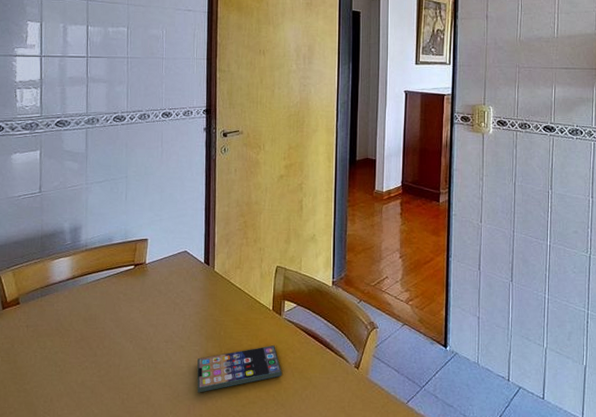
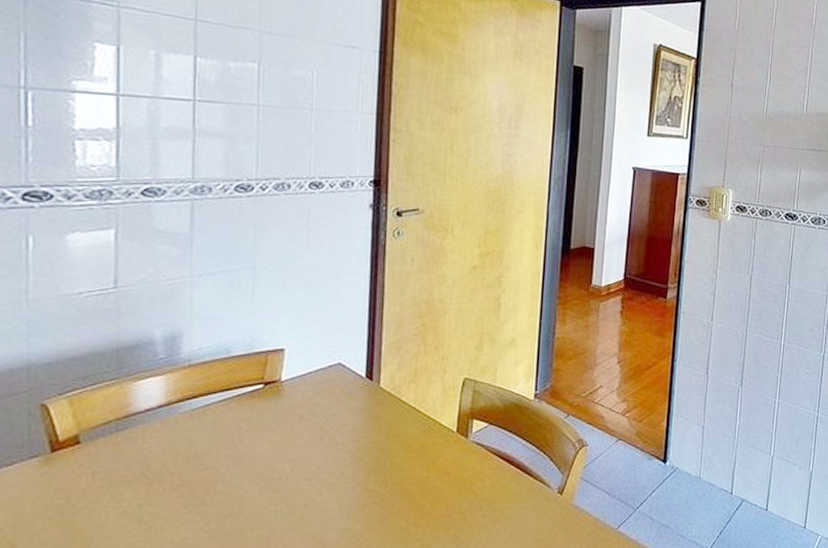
smartphone: present [197,345,282,393] -> none [351,474,466,540]

